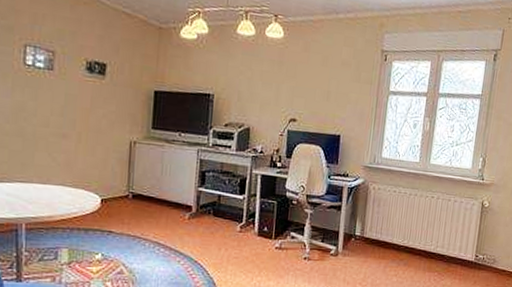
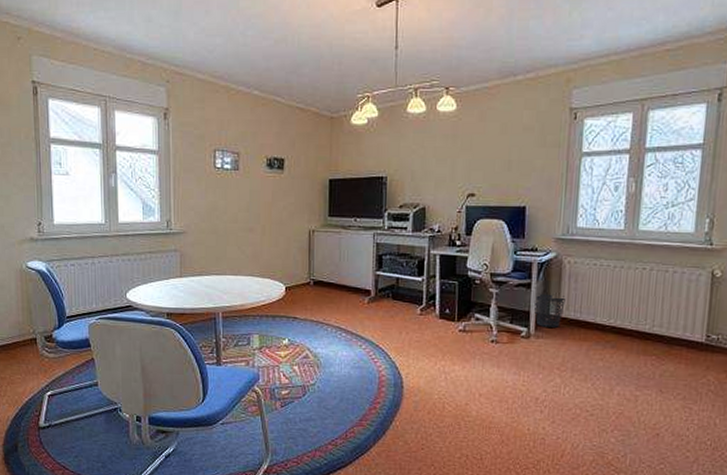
wastebasket: none [343,215,369,247] -> present [534,293,566,328]

